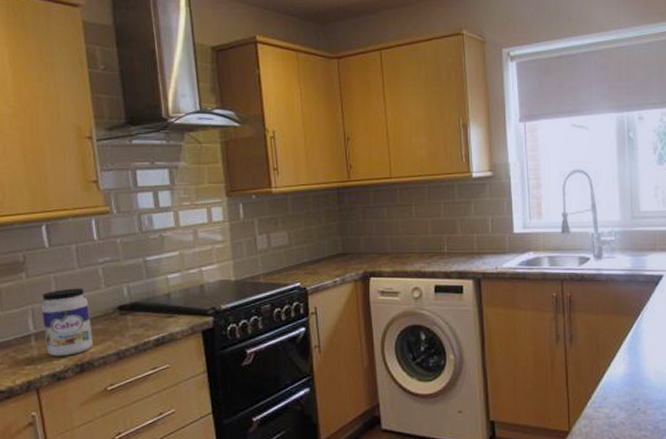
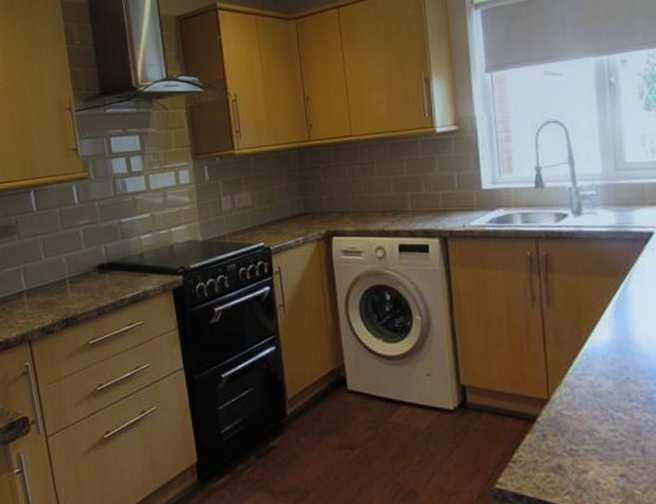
jar: present [41,288,94,356] -> none [31,248,77,311]

